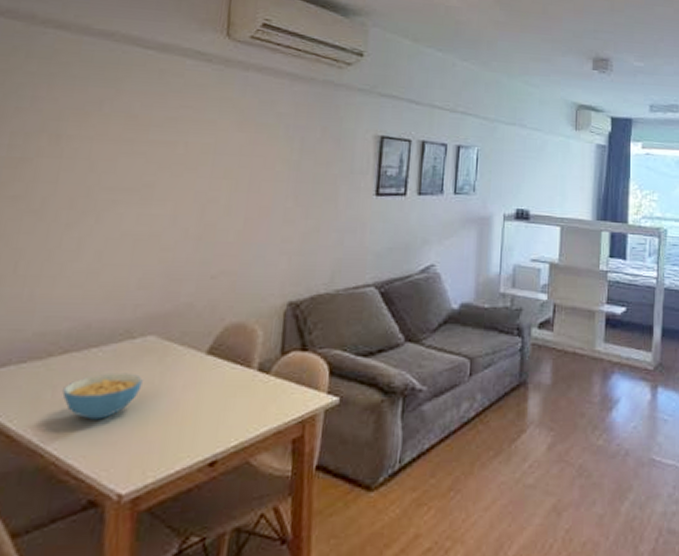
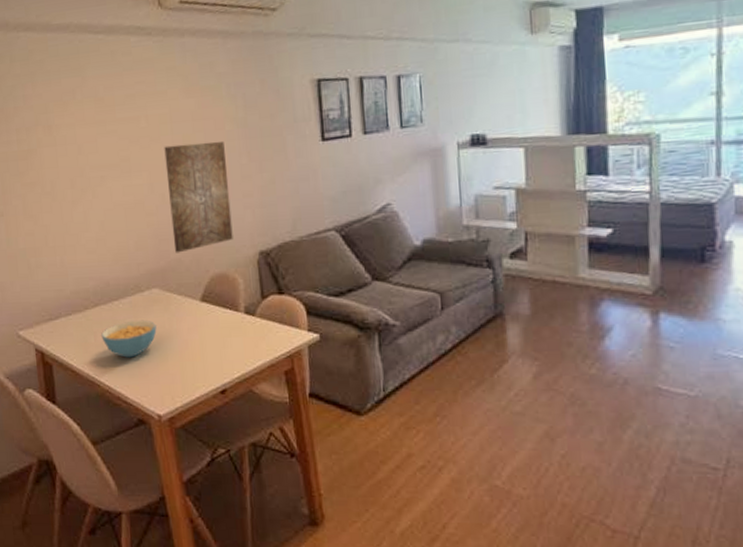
wall art: none [187,177,271,297] -> present [164,140,233,253]

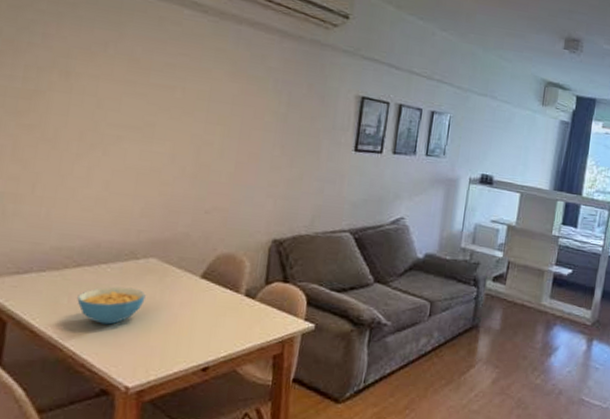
wall art: present [164,140,233,253] -> none [184,121,260,228]

